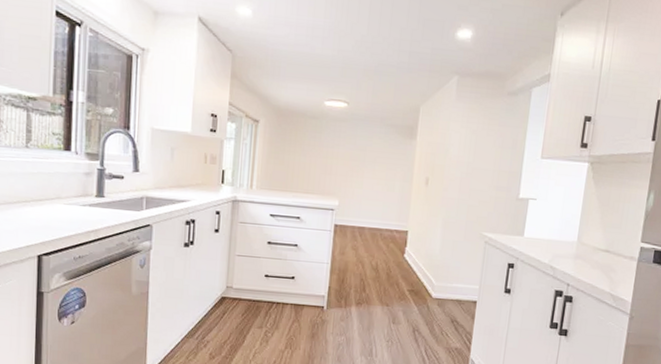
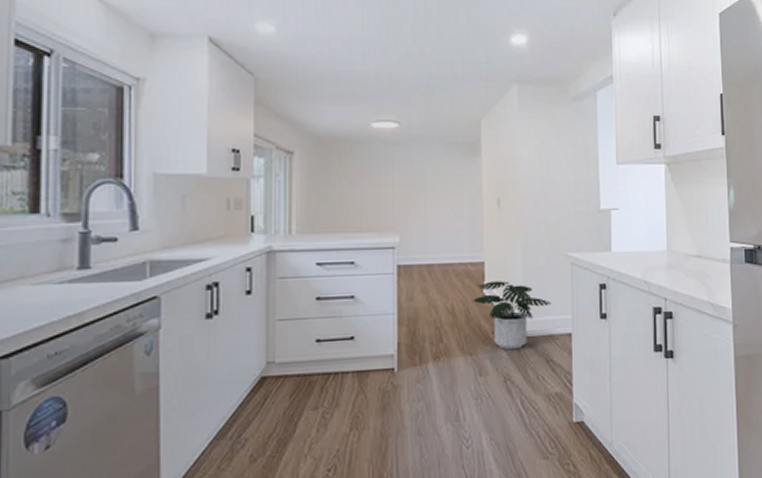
potted plant: none [394,248,462,308] -> present [472,281,551,350]

